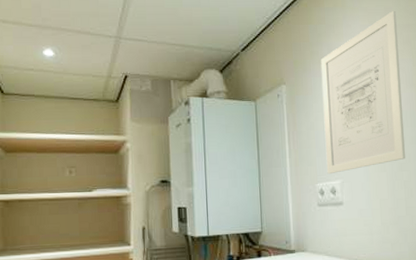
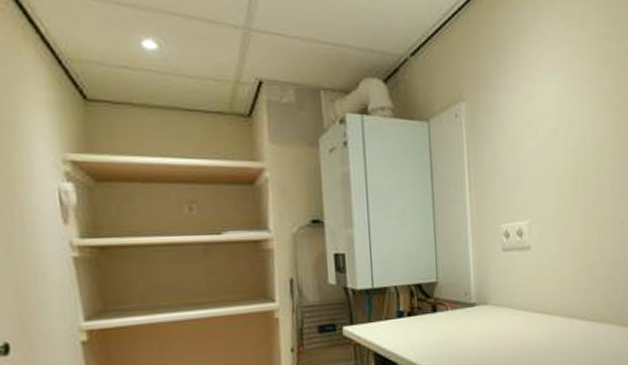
wall art: present [320,10,405,174] -> none [506,14,600,212]

